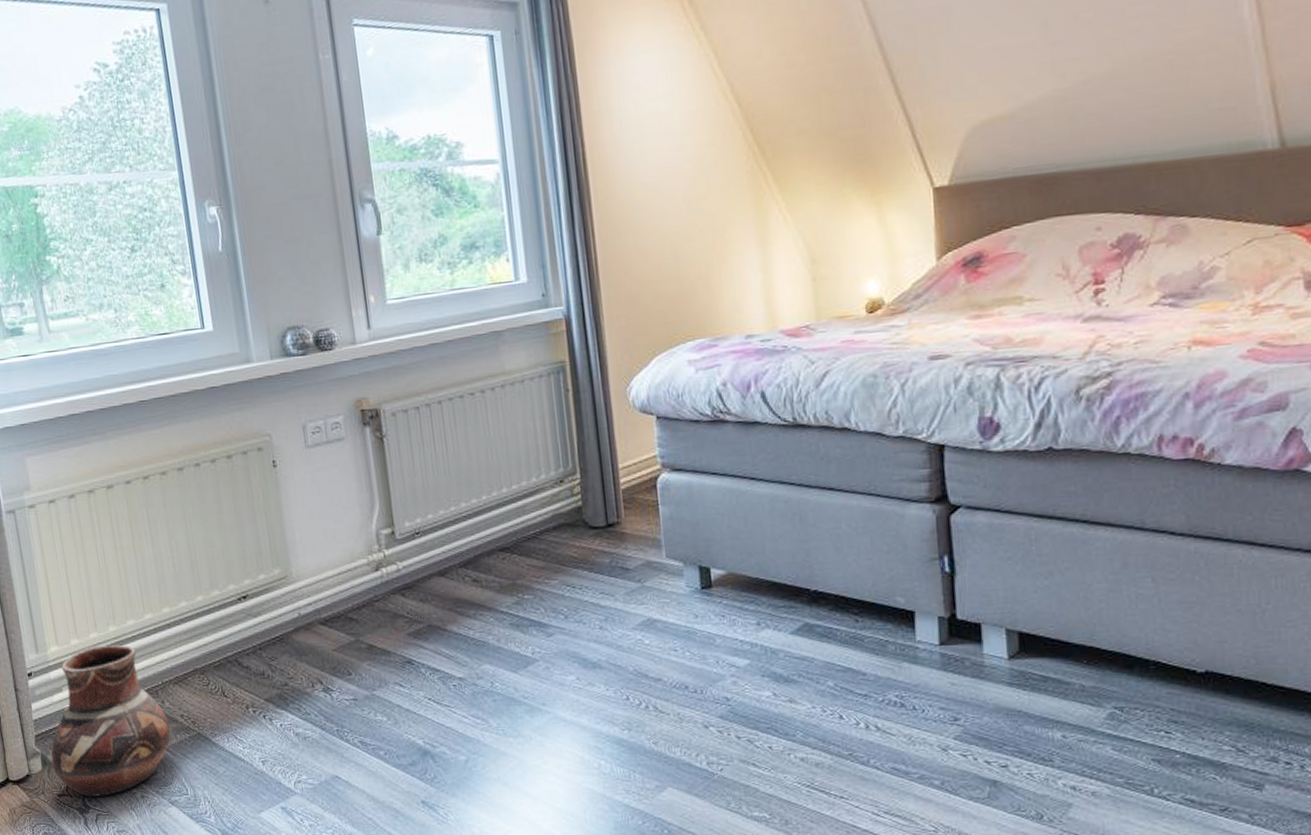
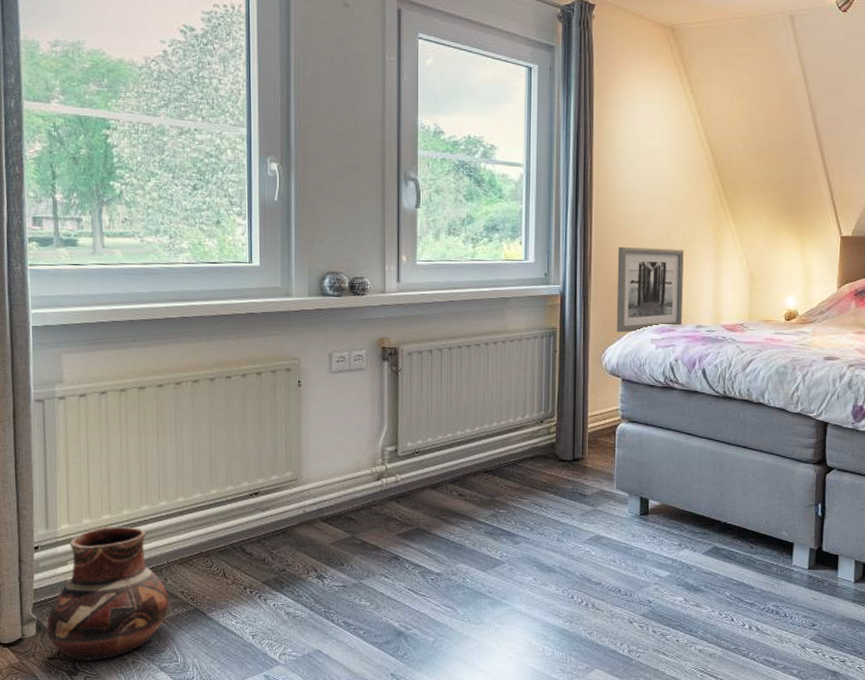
wall art: none [630,238,726,357] -> present [616,246,684,333]

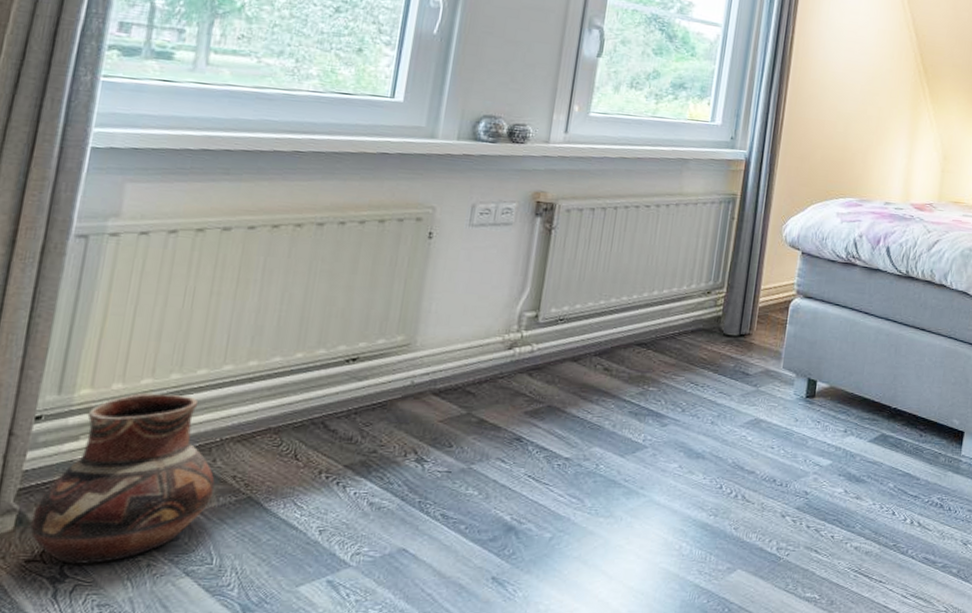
wall art: present [616,246,684,333] -> none [800,116,879,205]

